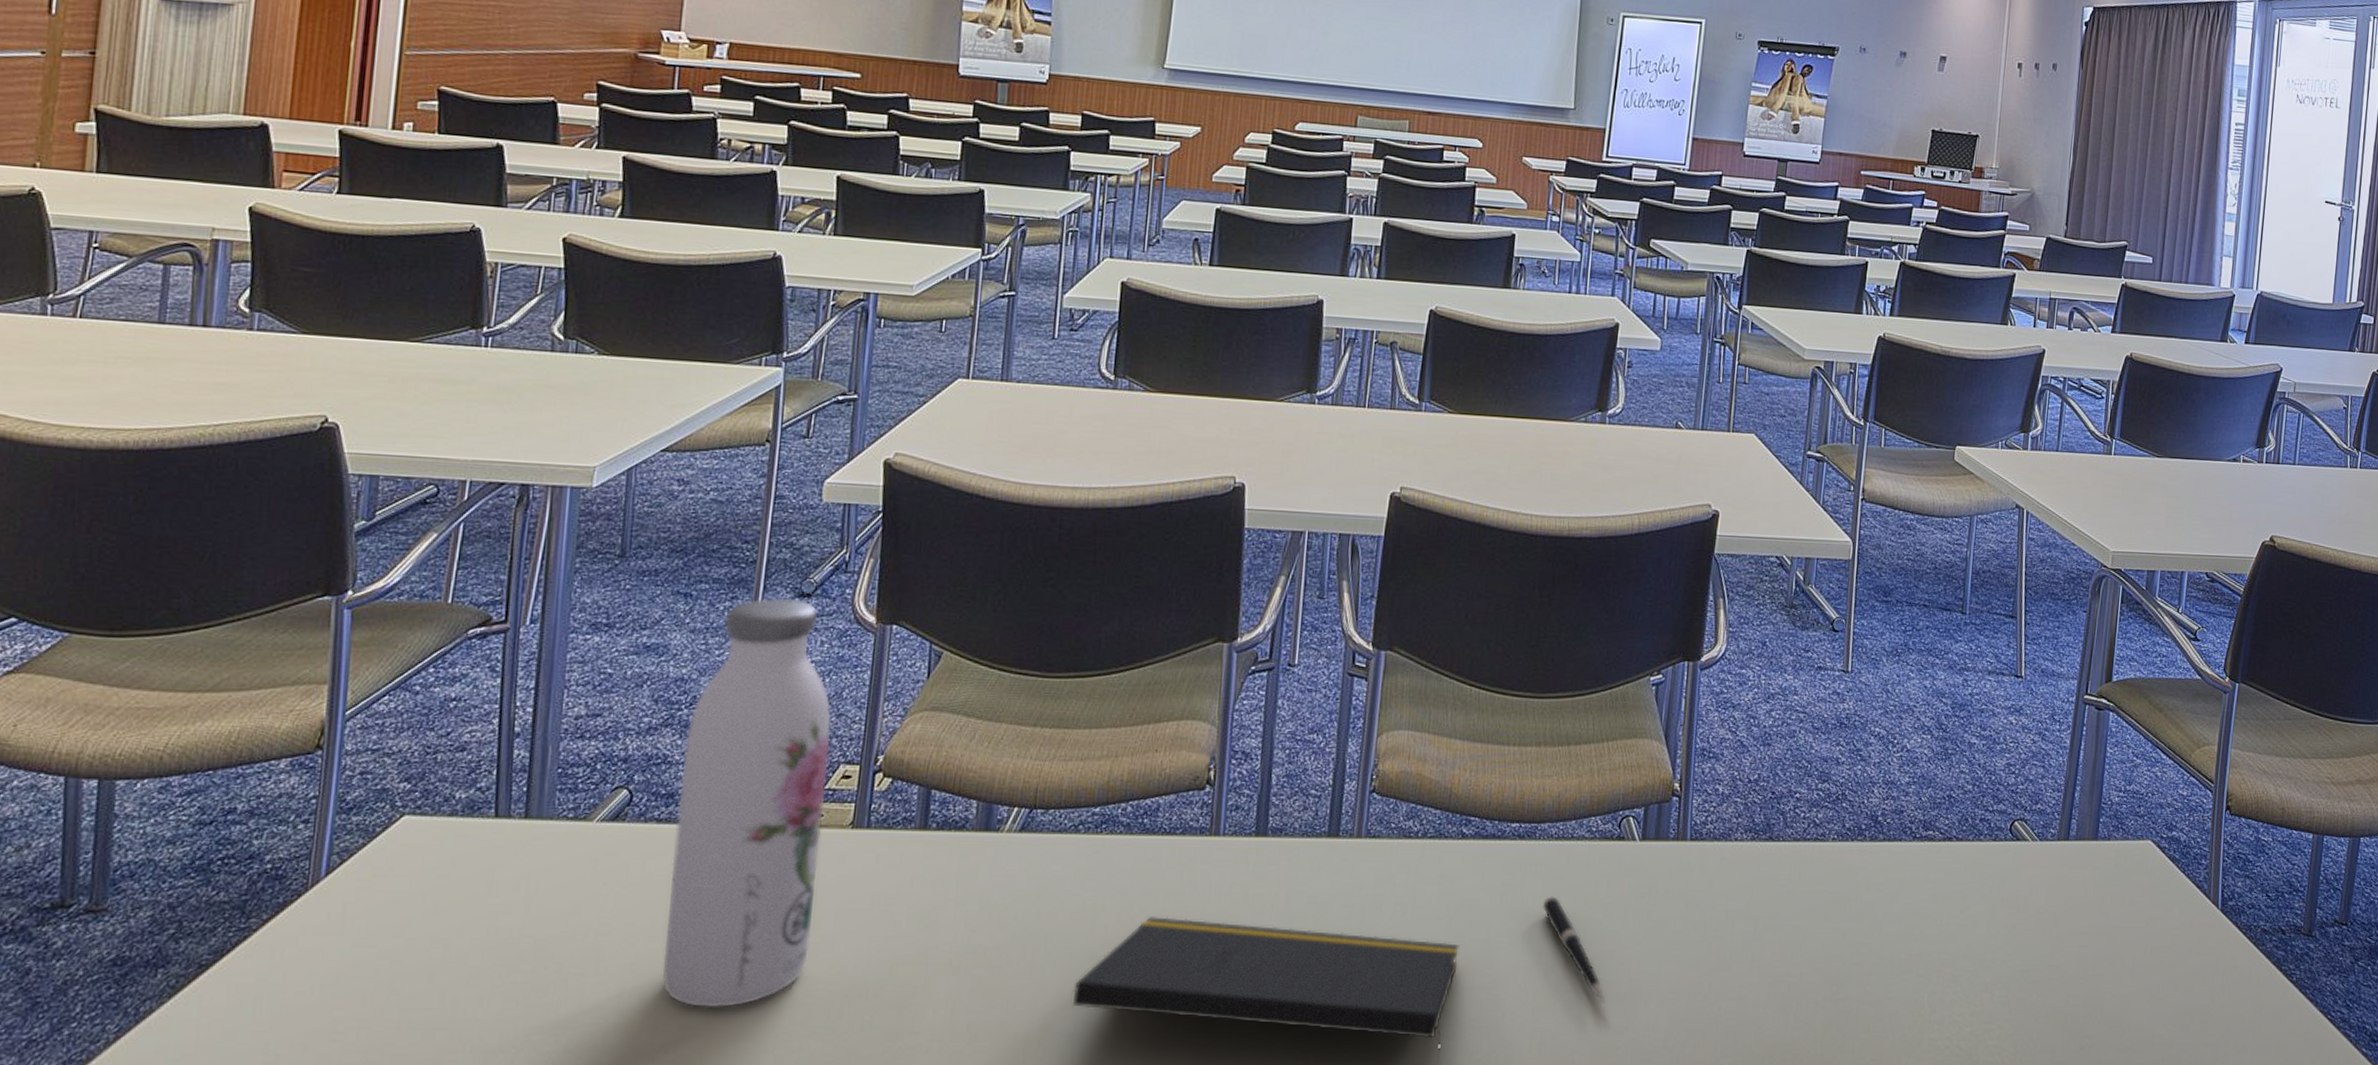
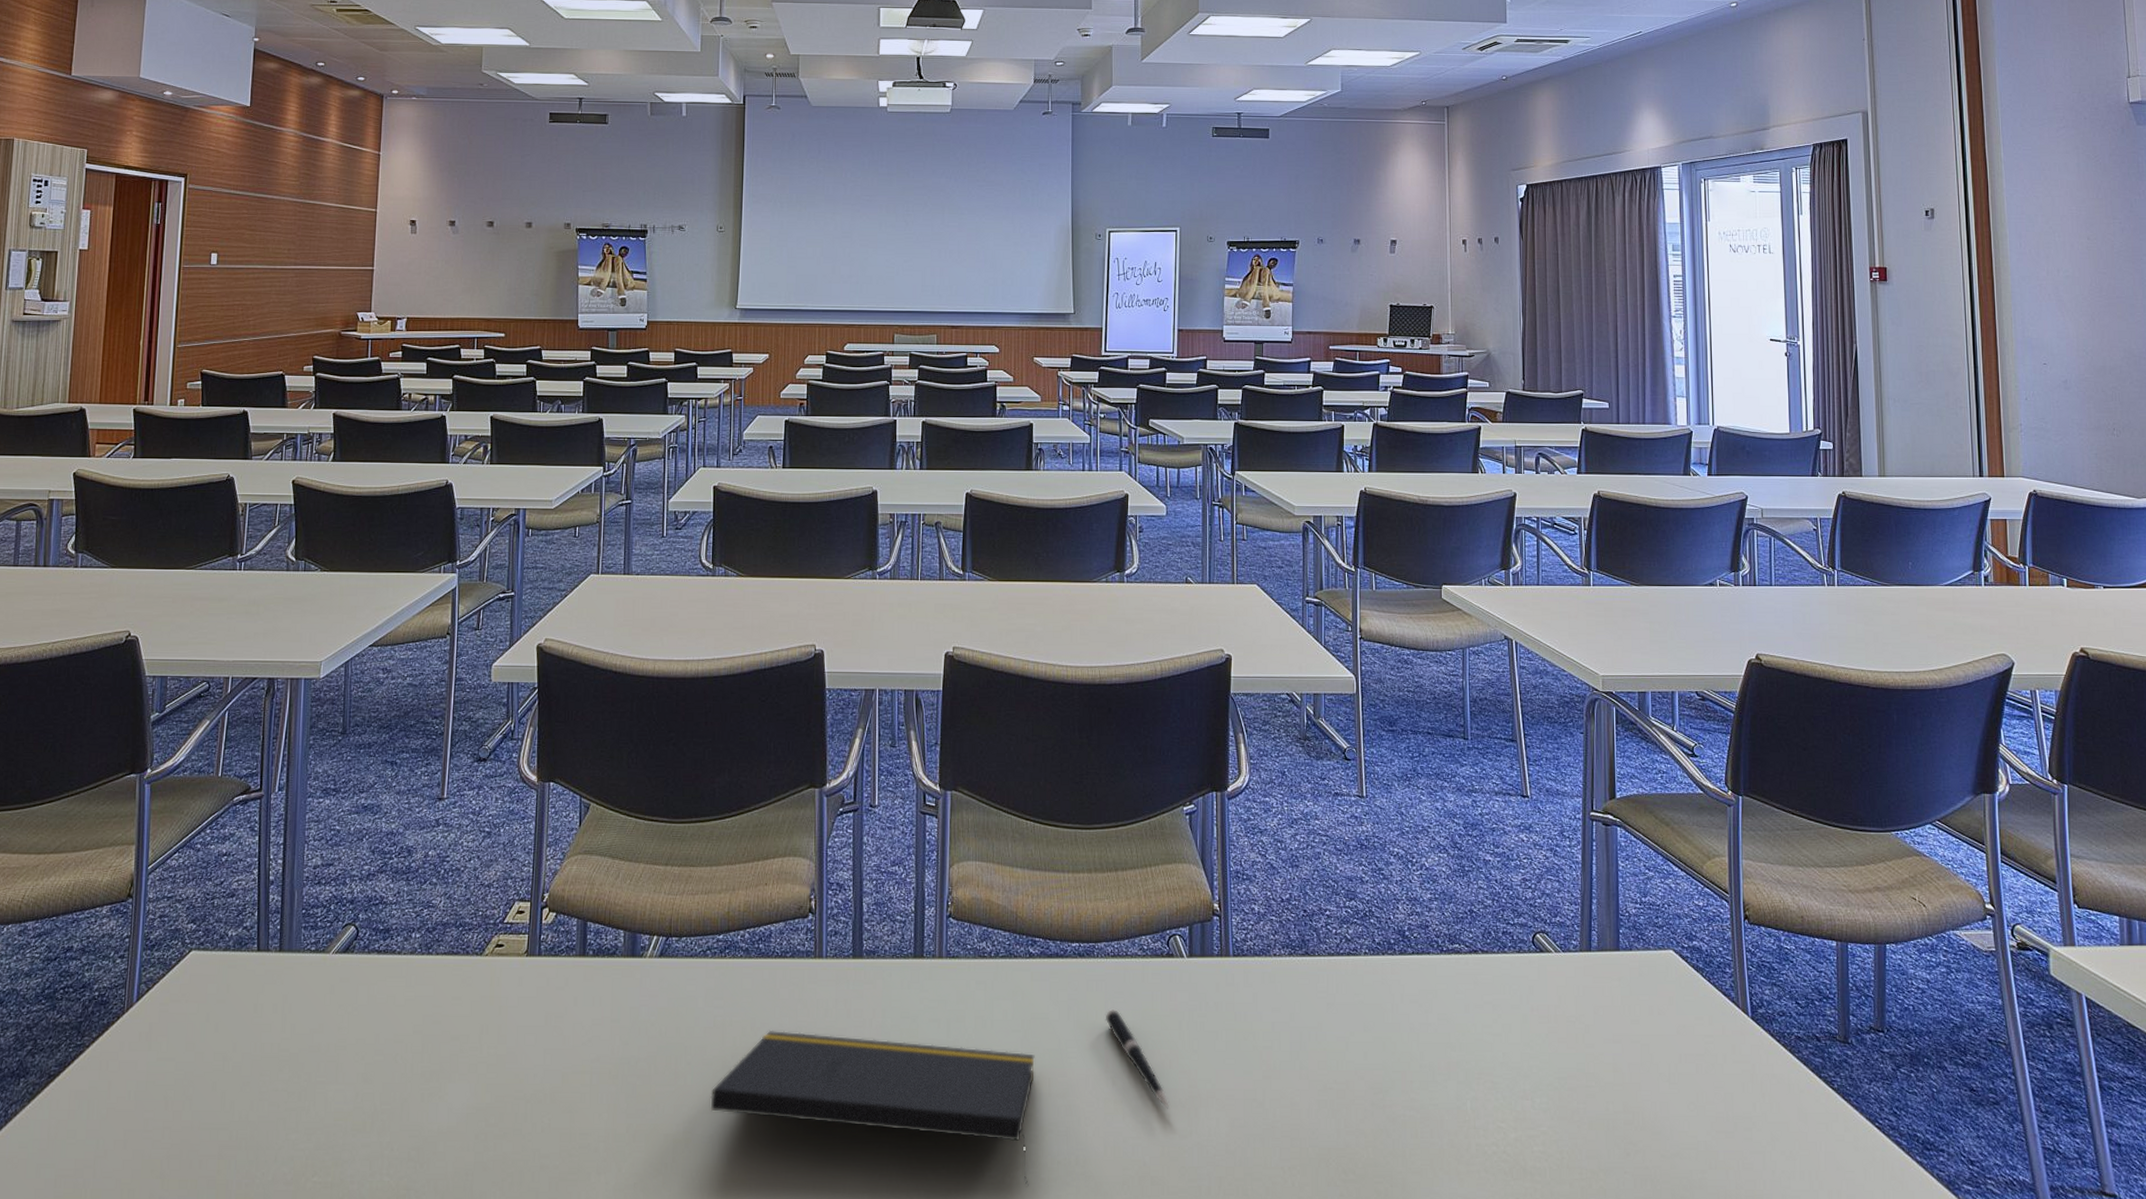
water bottle: present [662,597,832,1009] -> none [386,763,507,1112]

